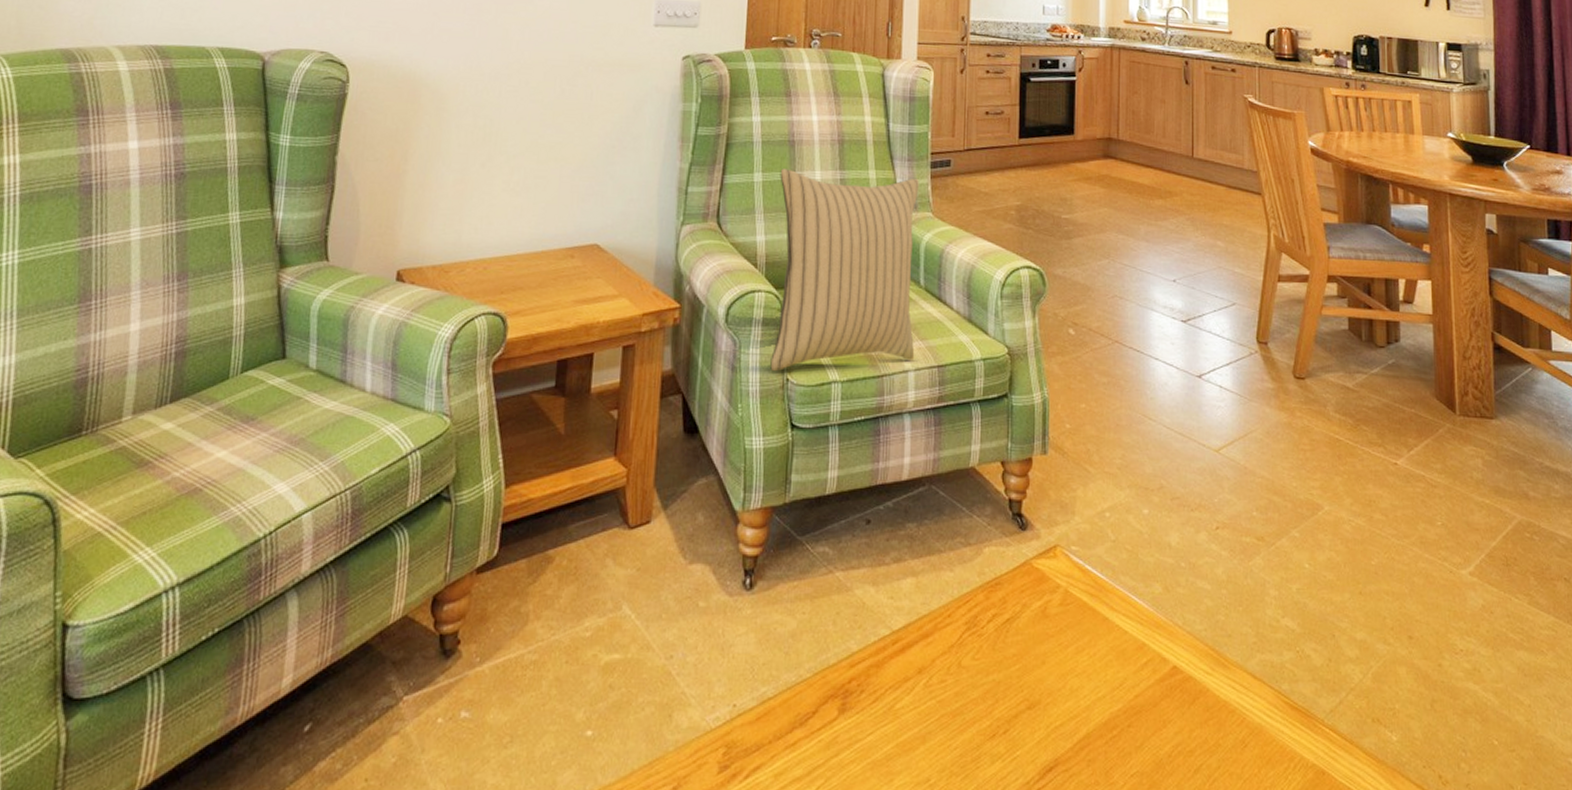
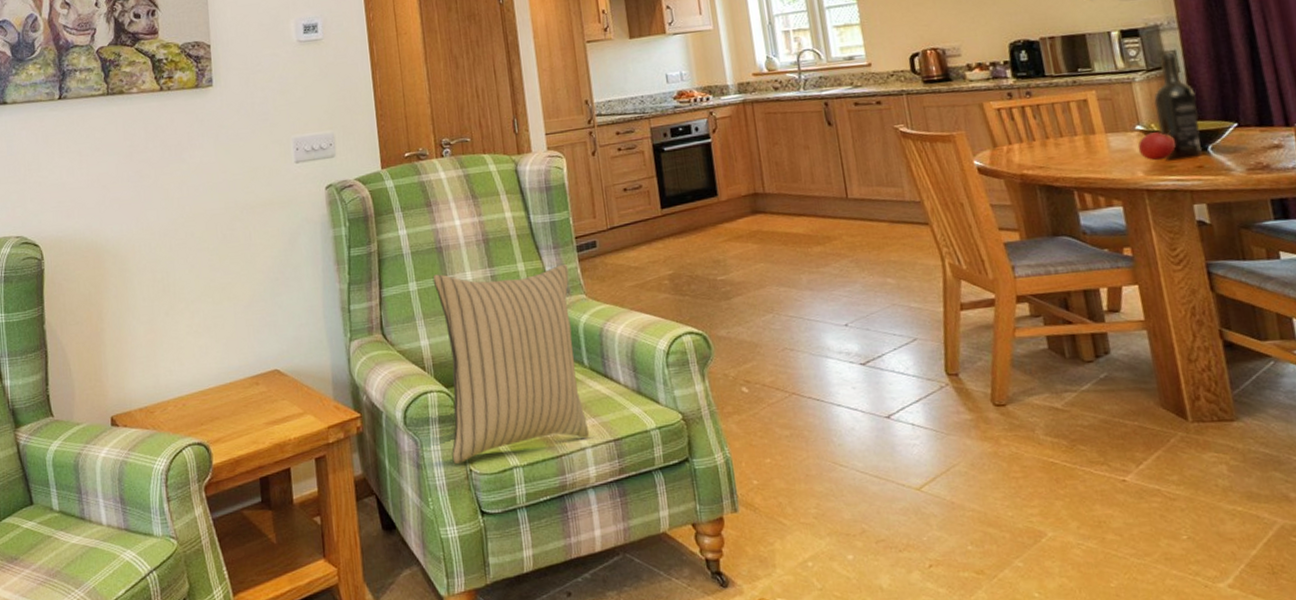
fruit: none [1447,141,1479,169] -> present [1137,129,1177,161]
wine bottle: none [1465,72,1500,172] -> present [1153,53,1202,163]

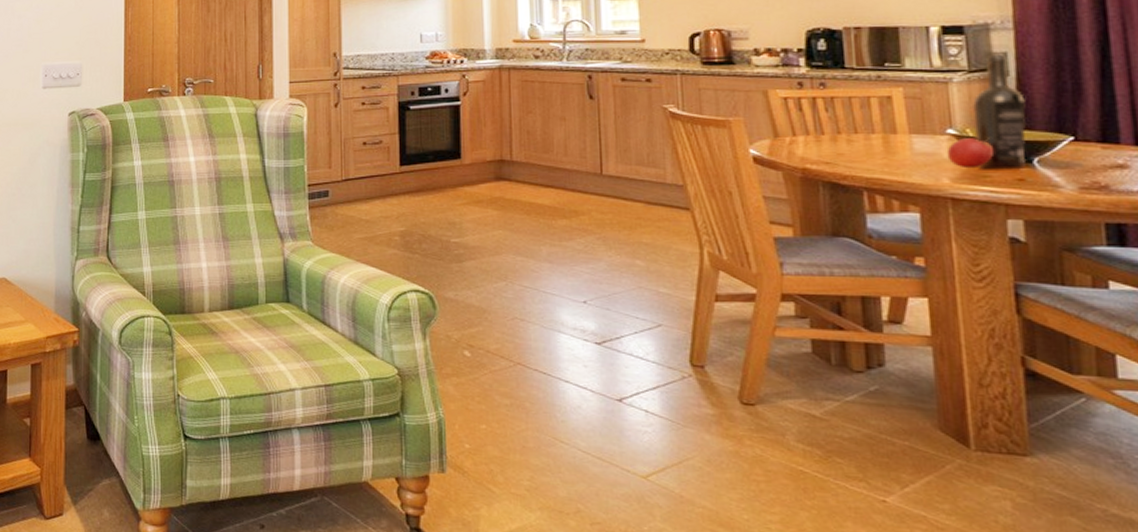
pillow: present [432,263,590,464] -> none [162,206,301,387]

